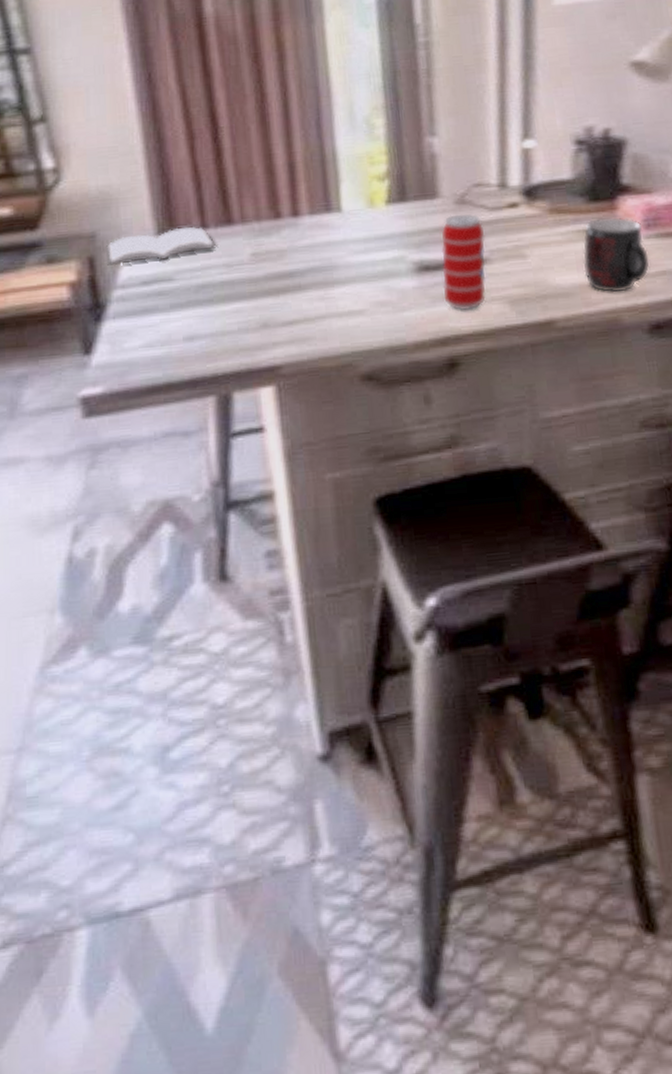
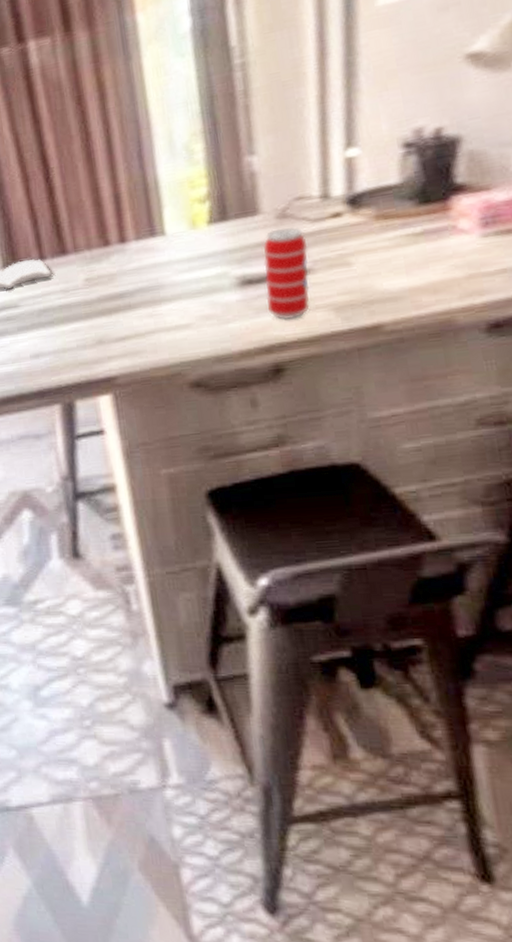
mug: present [582,217,650,293] -> none [412,217,488,295]

